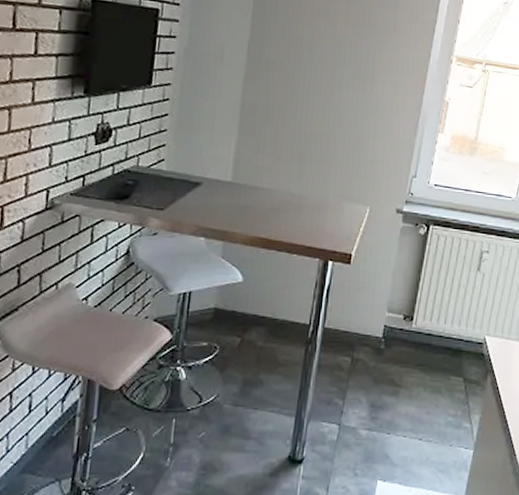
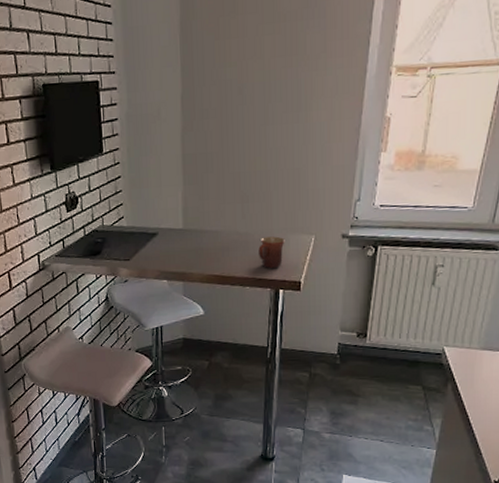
mug: none [310,202,340,238] -> present [258,236,285,269]

